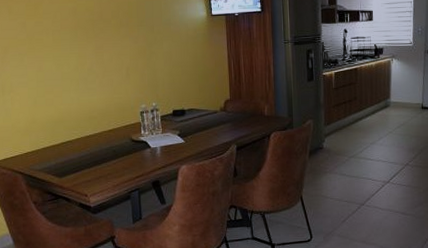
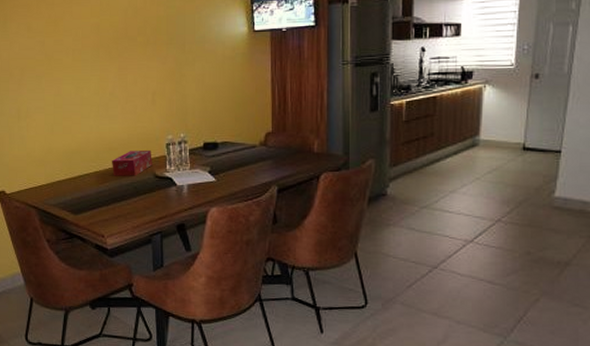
tissue box: none [92,117,129,142] -> present [112,149,152,176]

